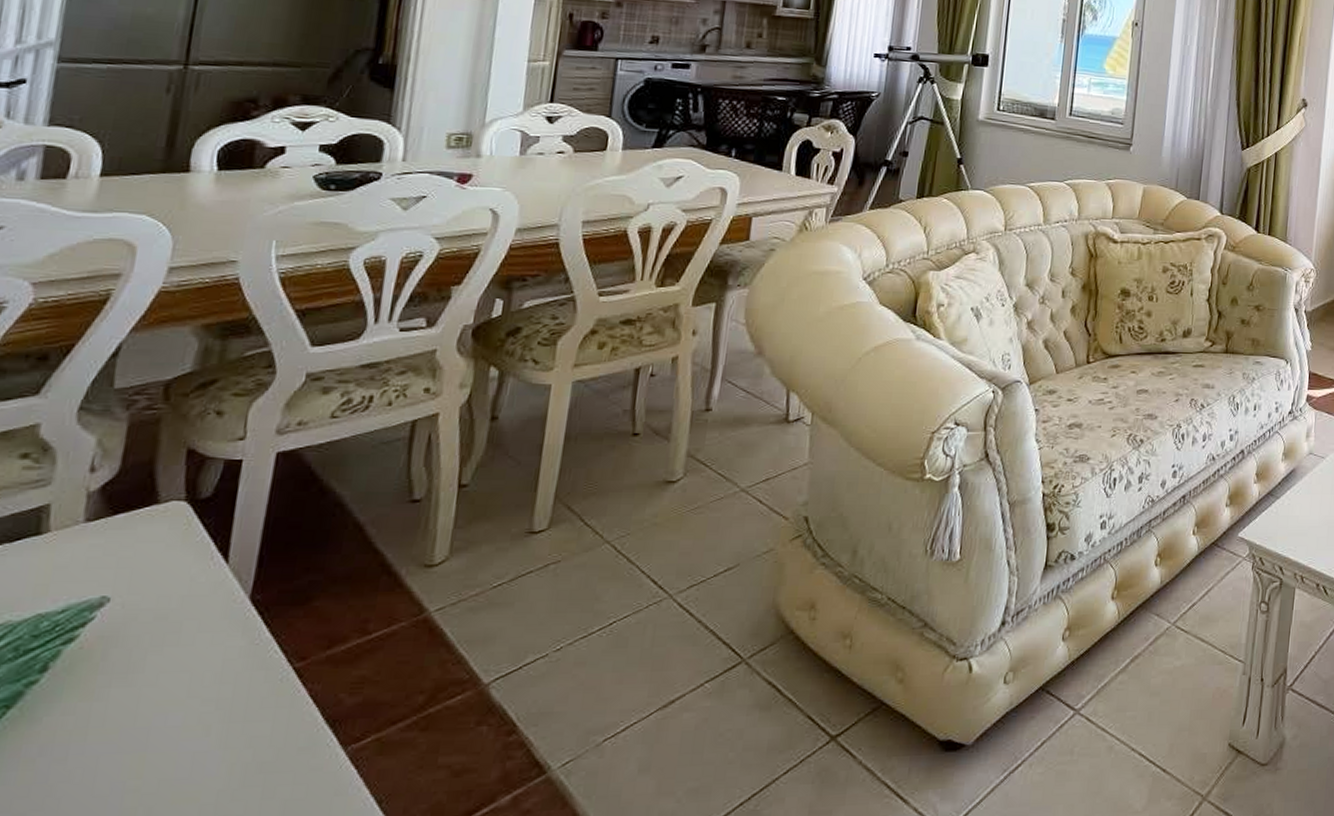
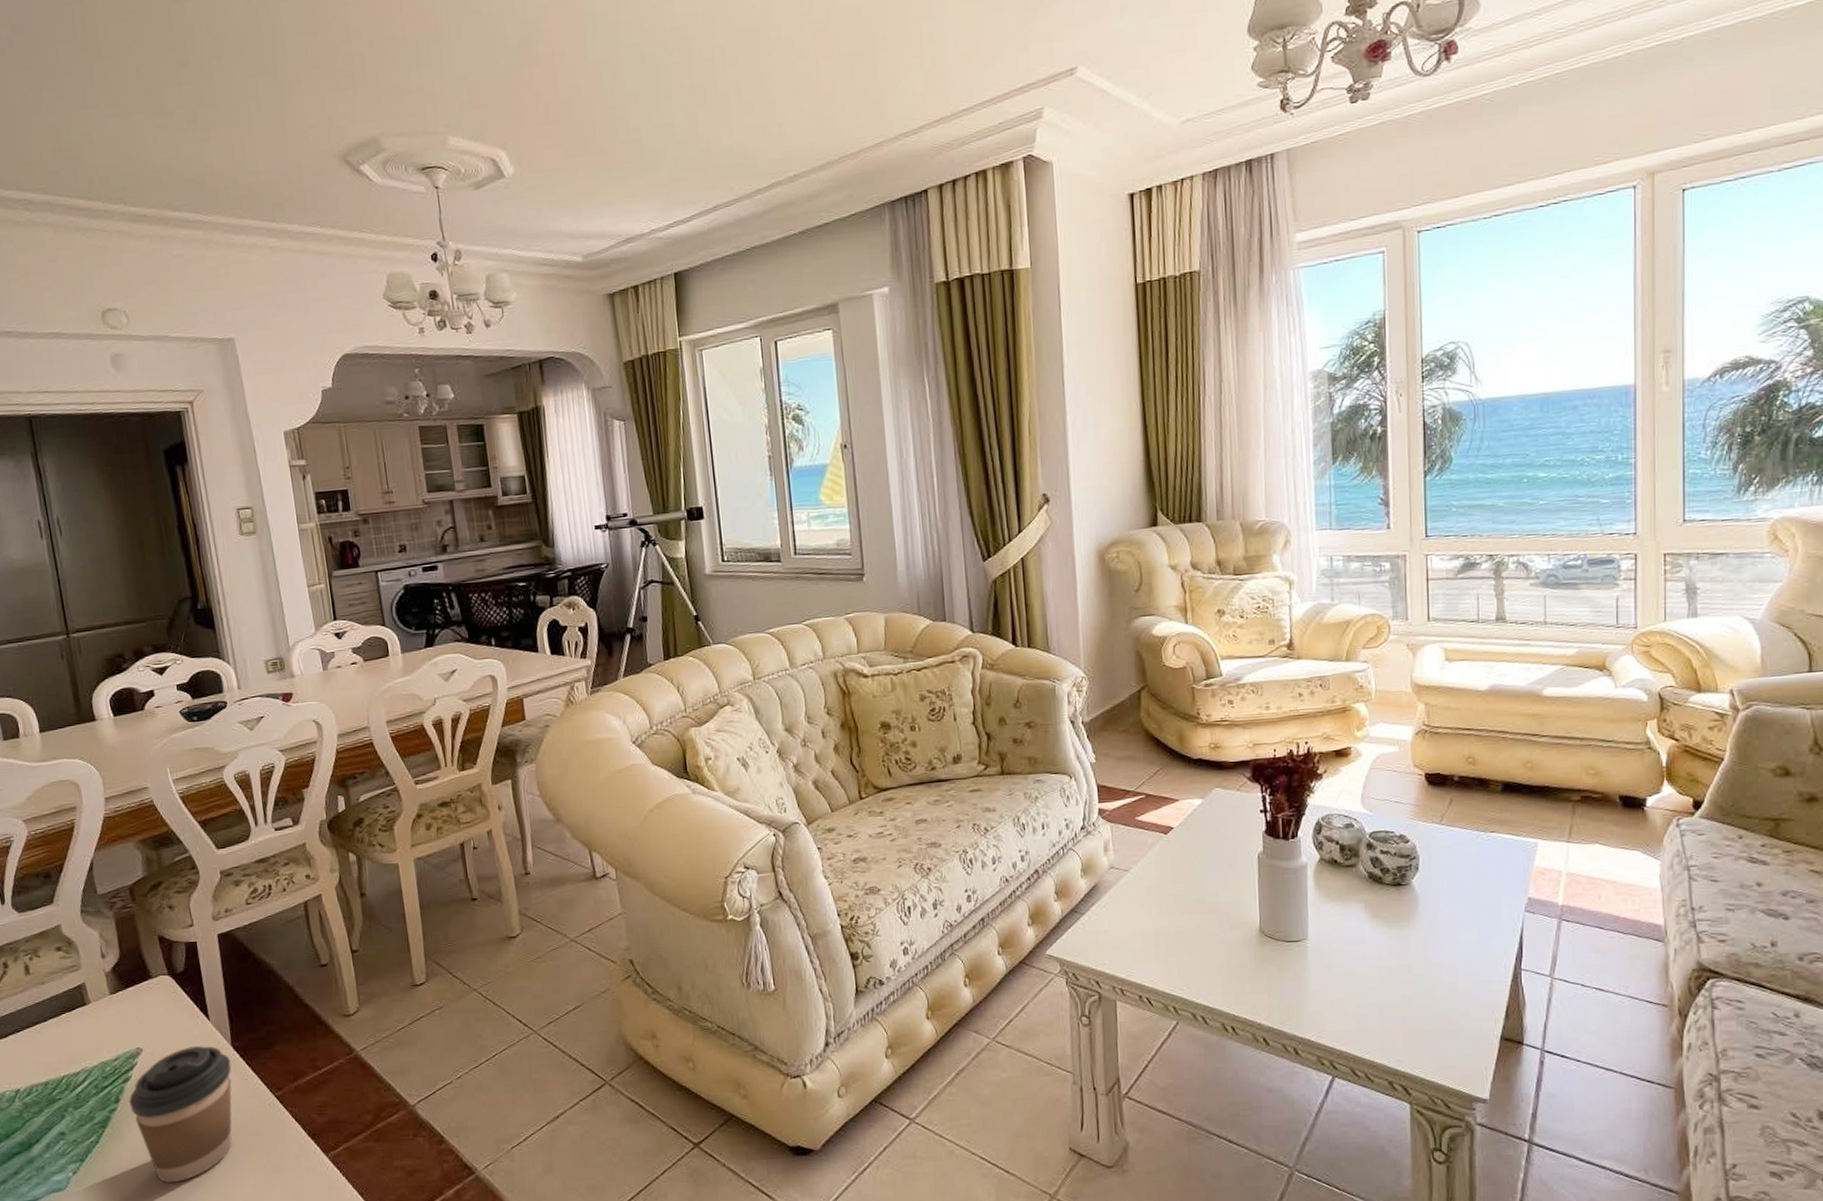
coffee cup: none [61,596,242,789] -> present [129,1045,232,1183]

